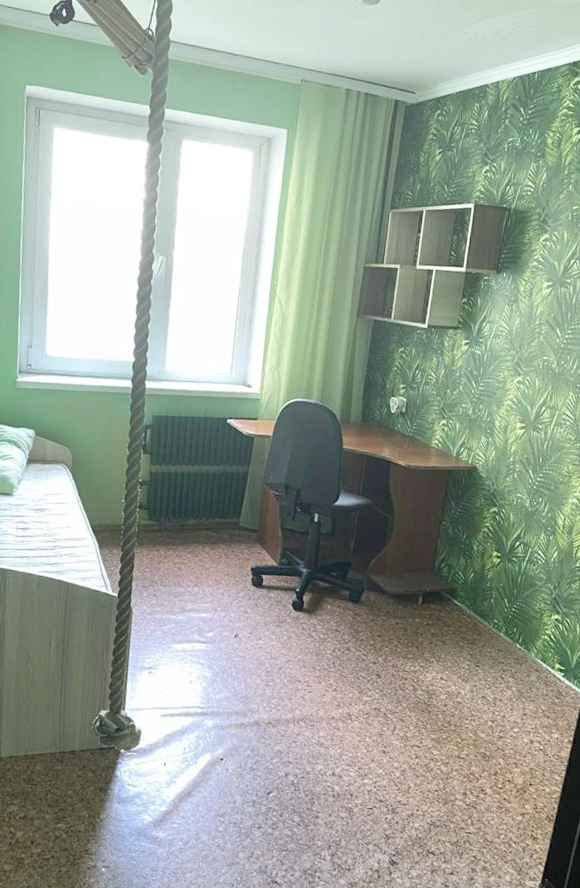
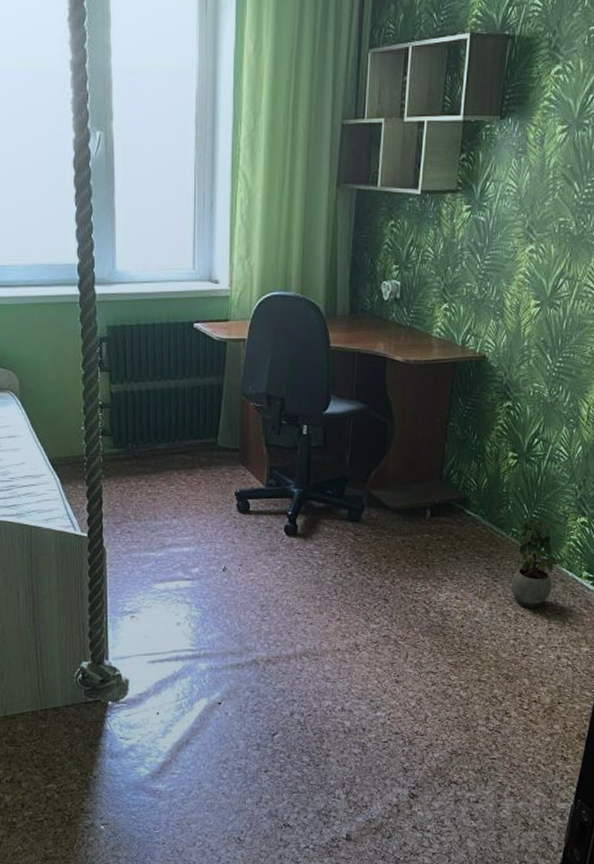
potted plant: none [490,610,539,693] -> present [511,516,564,607]

